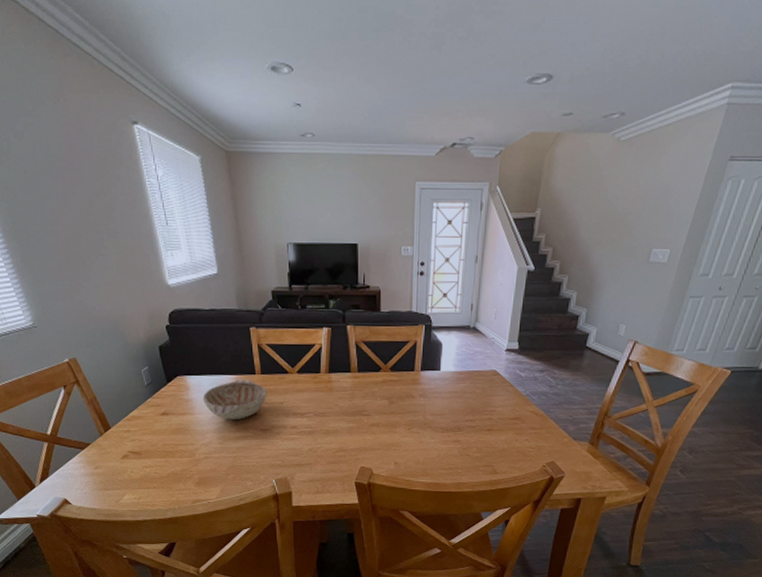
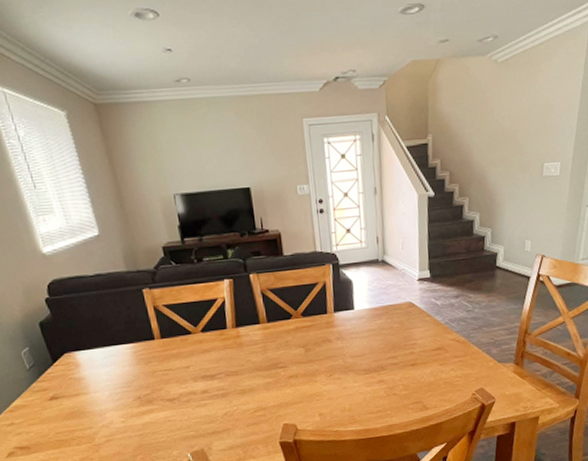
decorative bowl: present [202,379,266,419] -> none [96,346,170,394]

